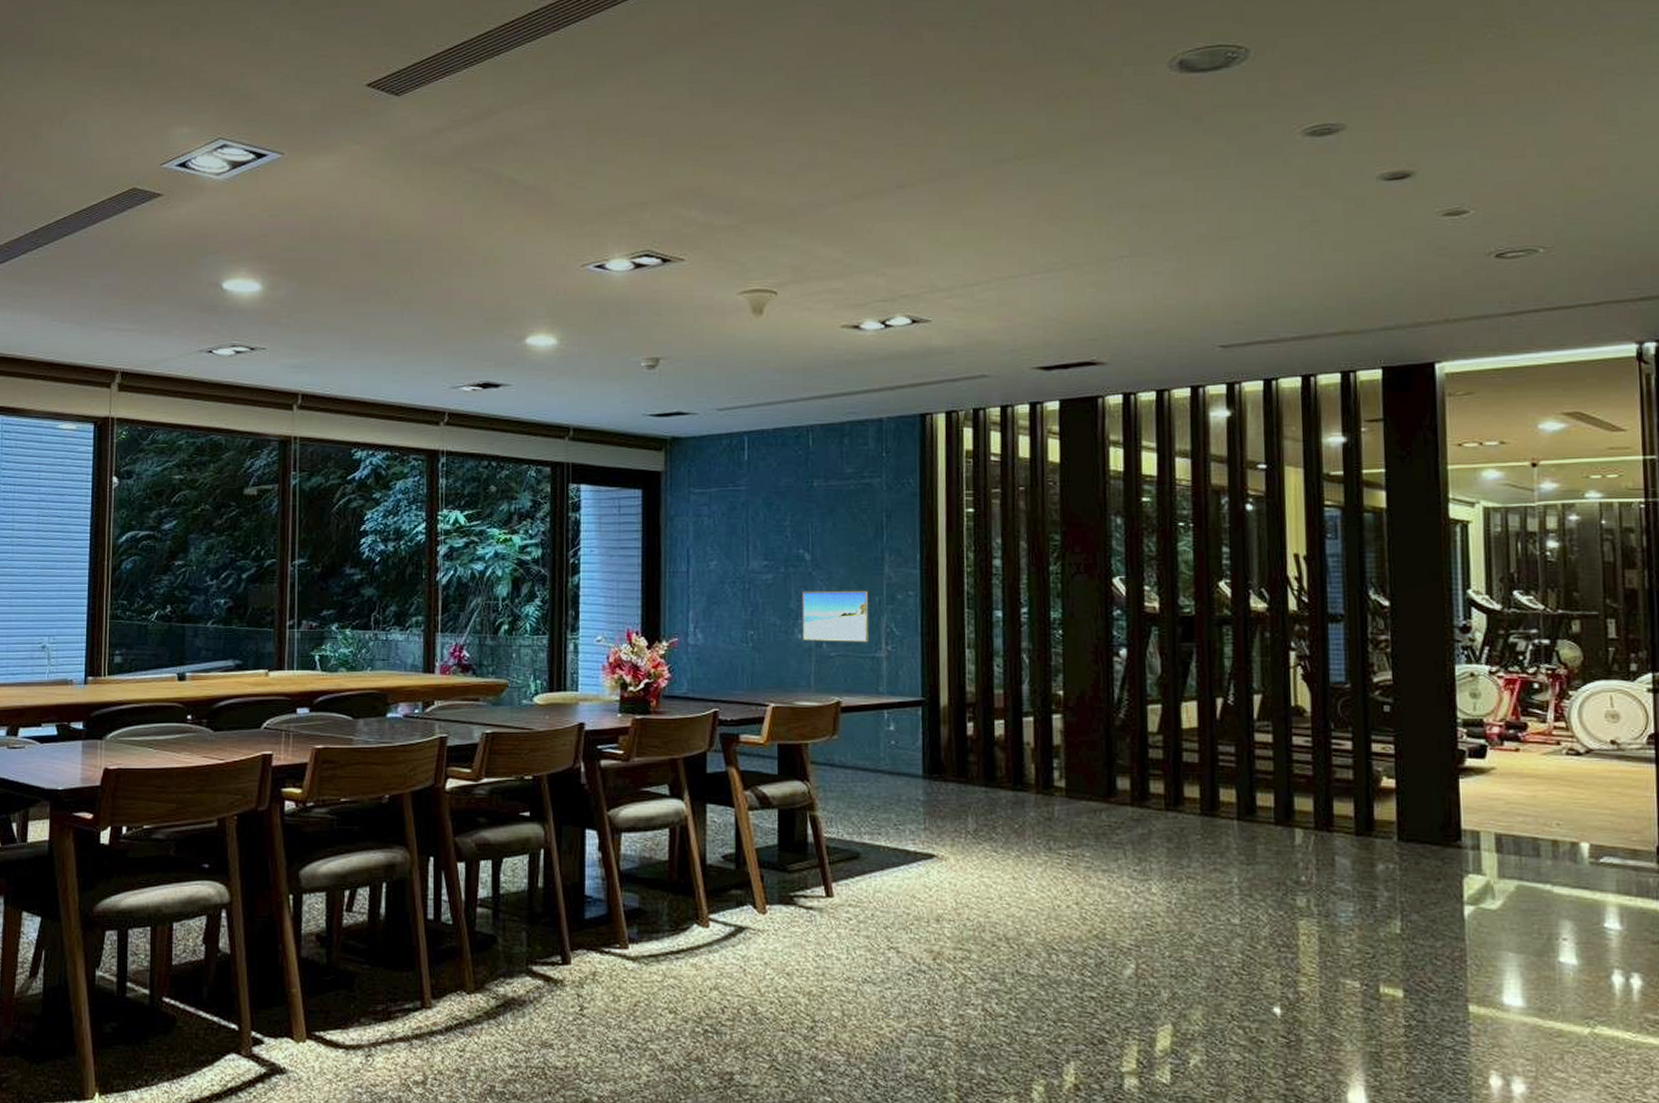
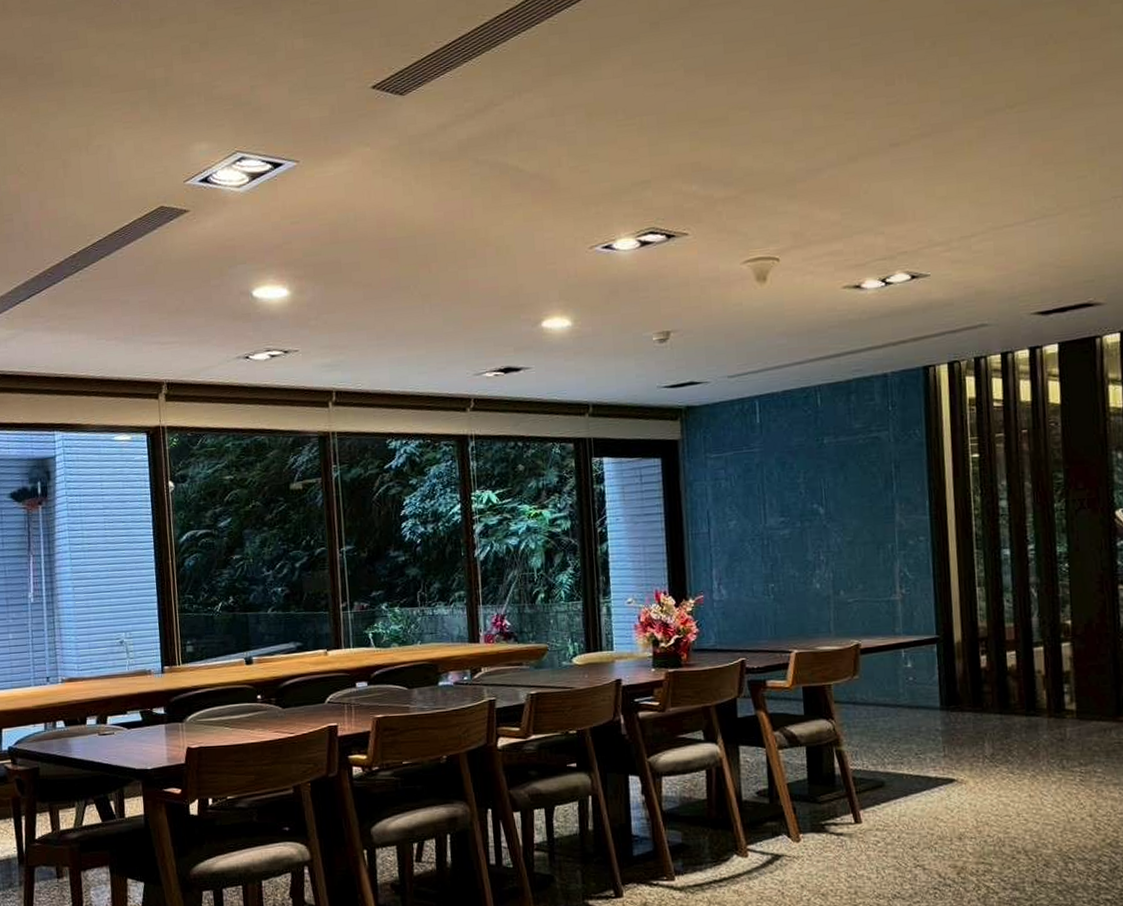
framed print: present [801,590,870,643] -> none [817,538,885,591]

